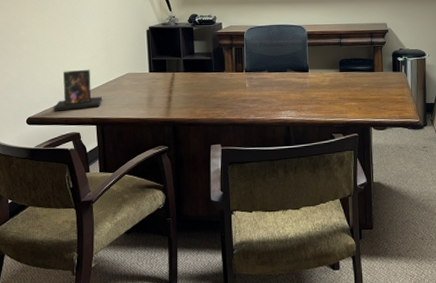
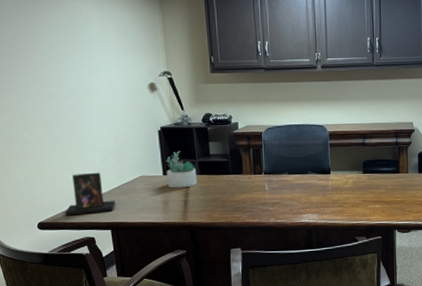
succulent plant: none [152,49,181,85] -> present [165,150,198,189]

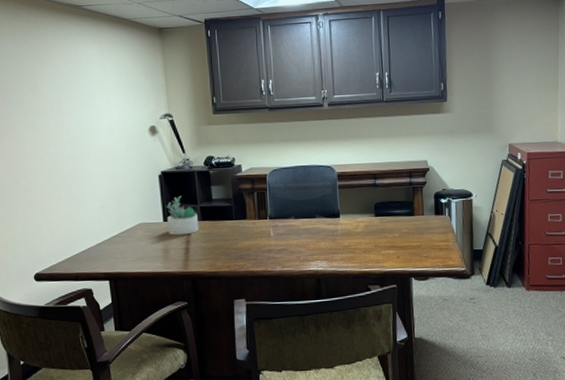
photo frame: present [64,172,115,216] -> none [61,219,114,266]

